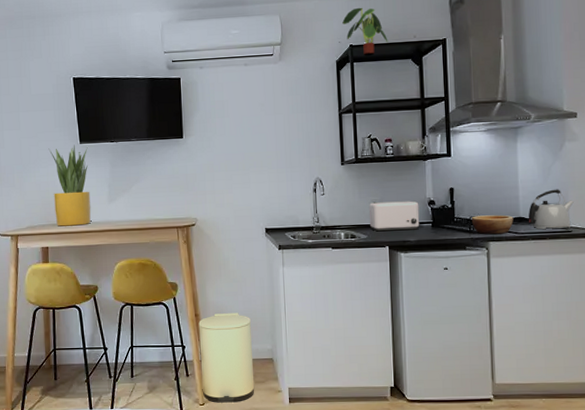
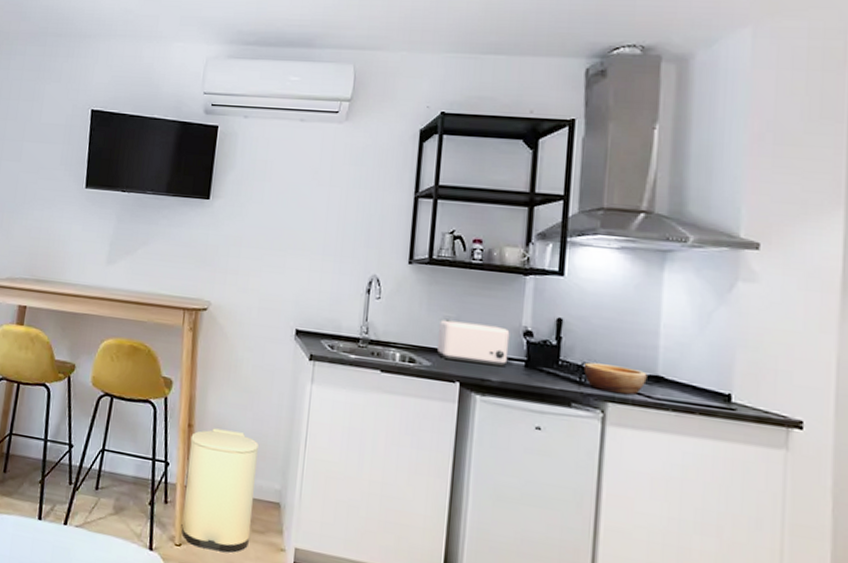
planter: present [48,144,91,227] -> none [41,188,94,287]
plant: present [342,7,388,56] -> none [435,66,494,129]
kettle: present [528,189,574,230] -> none [669,344,743,406]

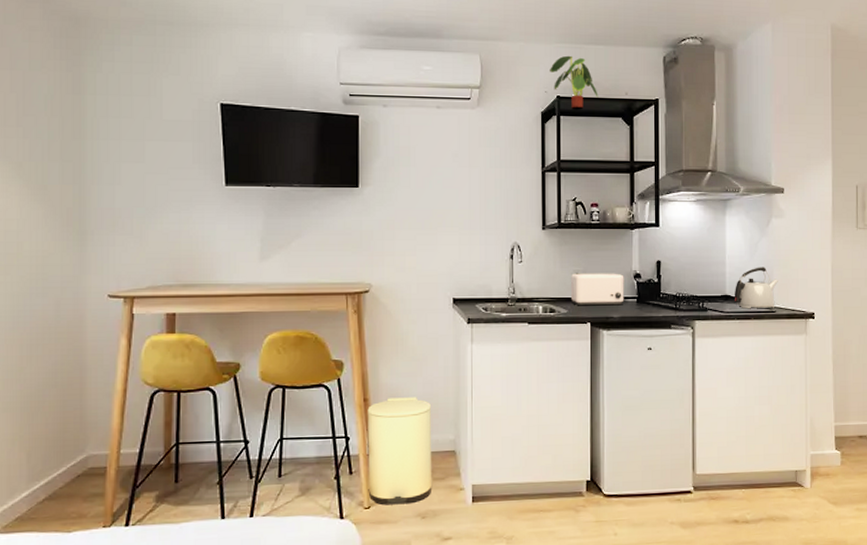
plant: none [435,66,494,129] -> present [550,55,598,110]
bowl: present [583,362,647,396] -> none [677,292,720,313]
kettle: none [669,344,743,406] -> present [734,267,778,309]

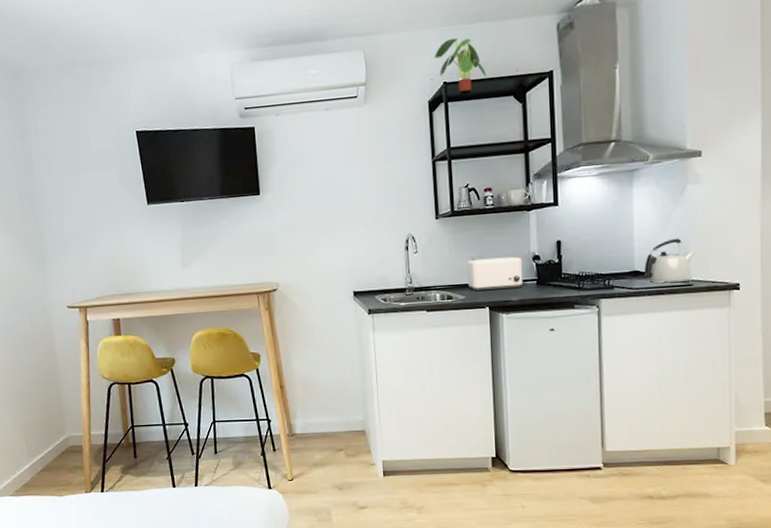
pedal bin: present [367,397,432,506] -> none [284,383,346,478]

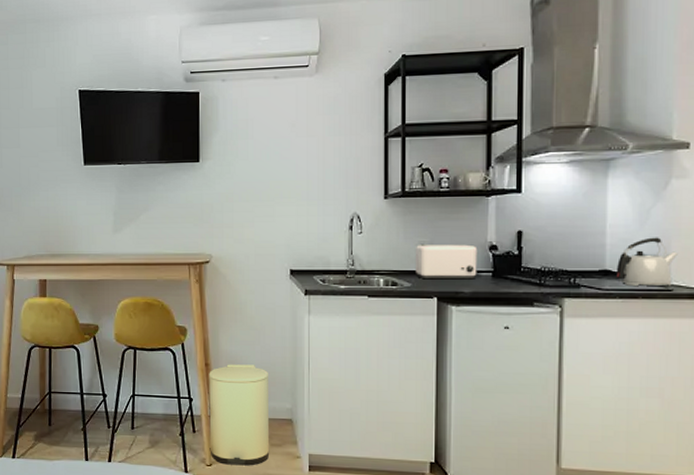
pedal bin: none [284,383,346,478] -> present [209,364,270,466]
plant: present [435,37,487,95] -> none [394,9,450,69]

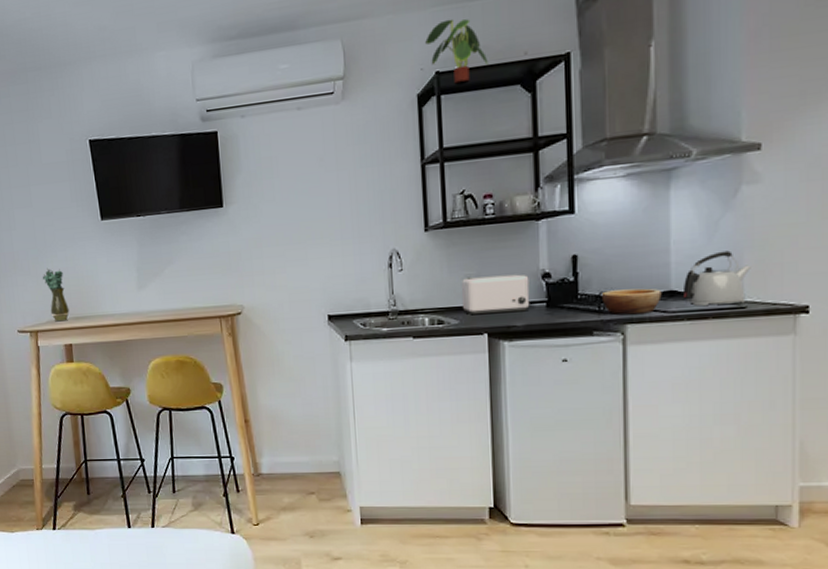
vase: none [23,205,47,257] -> present [42,267,70,322]
pedal bin: present [209,364,270,466] -> none [249,418,319,523]
plant: none [394,9,450,69] -> present [425,18,489,86]
bowl: none [542,266,597,290] -> present [601,288,662,316]

